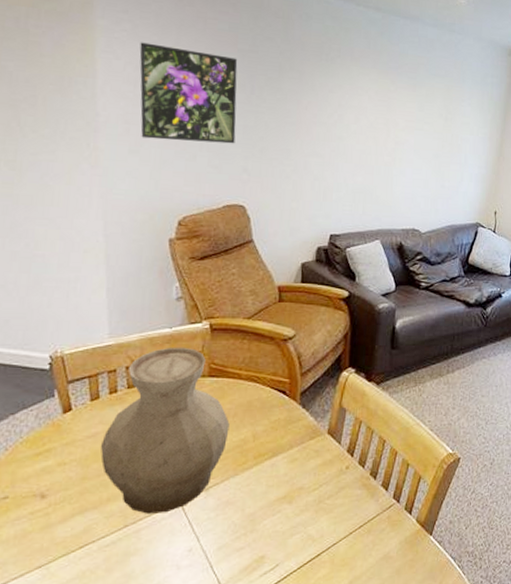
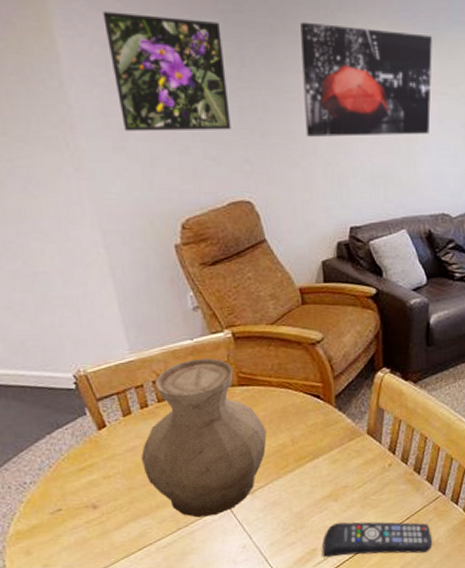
remote control: none [269,527,384,567] -> present [322,521,433,558]
wall art: none [299,63,413,161] -> present [300,21,432,137]

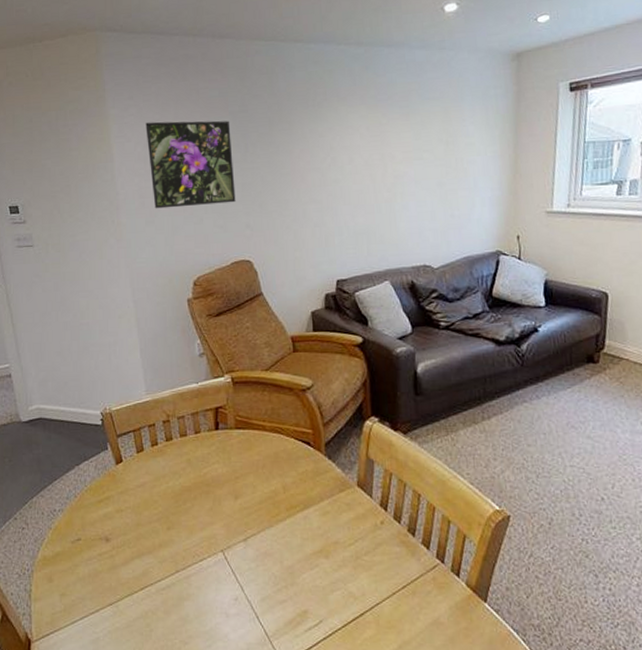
vase: present [141,357,267,518] -> none [149,400,260,561]
wall art: present [300,21,432,137] -> none [293,111,408,204]
remote control: present [322,521,433,558] -> none [313,582,433,632]

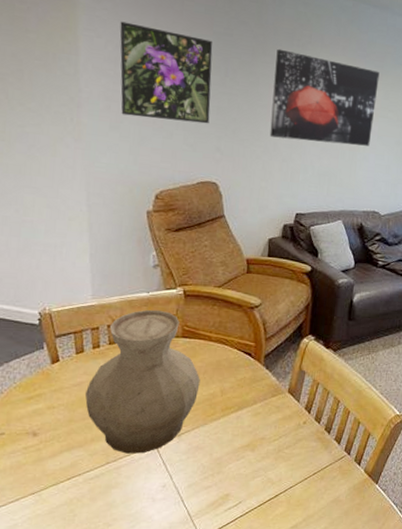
vase: none [149,400,260,561] -> present [85,309,200,454]
wall art: none [293,111,408,204] -> present [269,48,380,146]

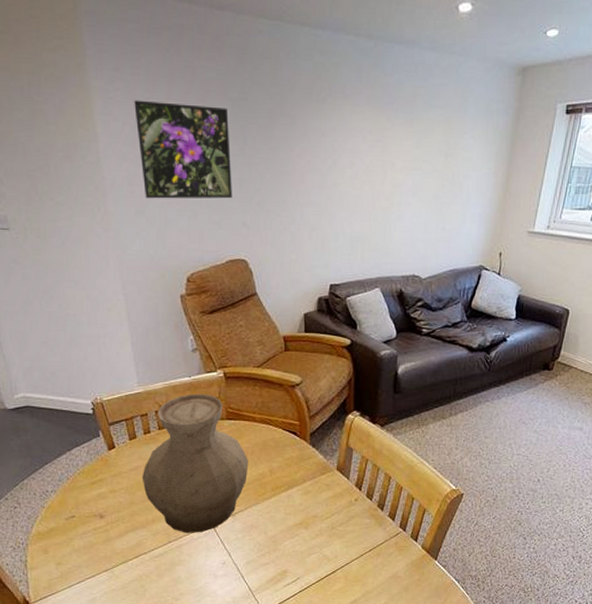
wall art: present [269,48,380,146] -> none [295,107,410,206]

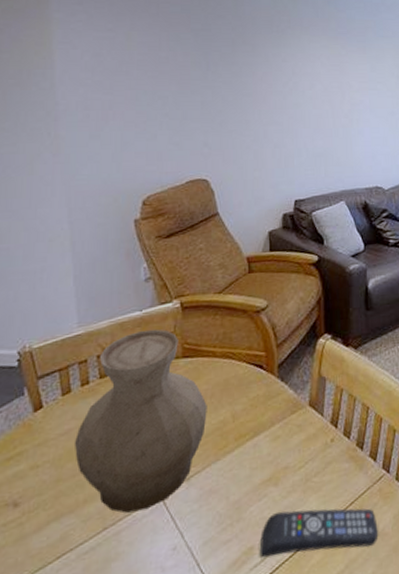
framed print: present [134,100,233,199] -> none [95,30,194,122]
remote control: none [291,548,392,584] -> present [259,508,379,558]

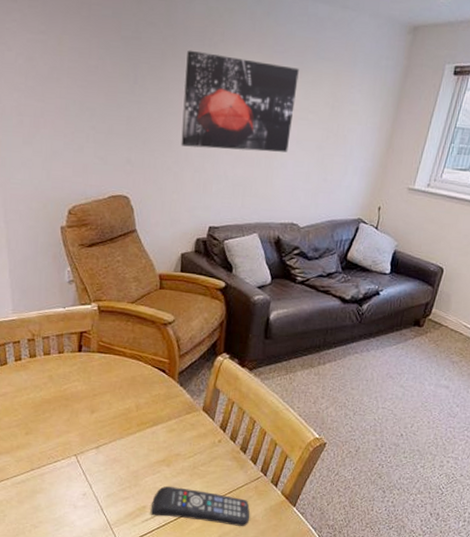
vase: present [75,329,207,513] -> none [10,324,116,463]
wall art: none [257,37,363,124] -> present [181,50,299,152]

